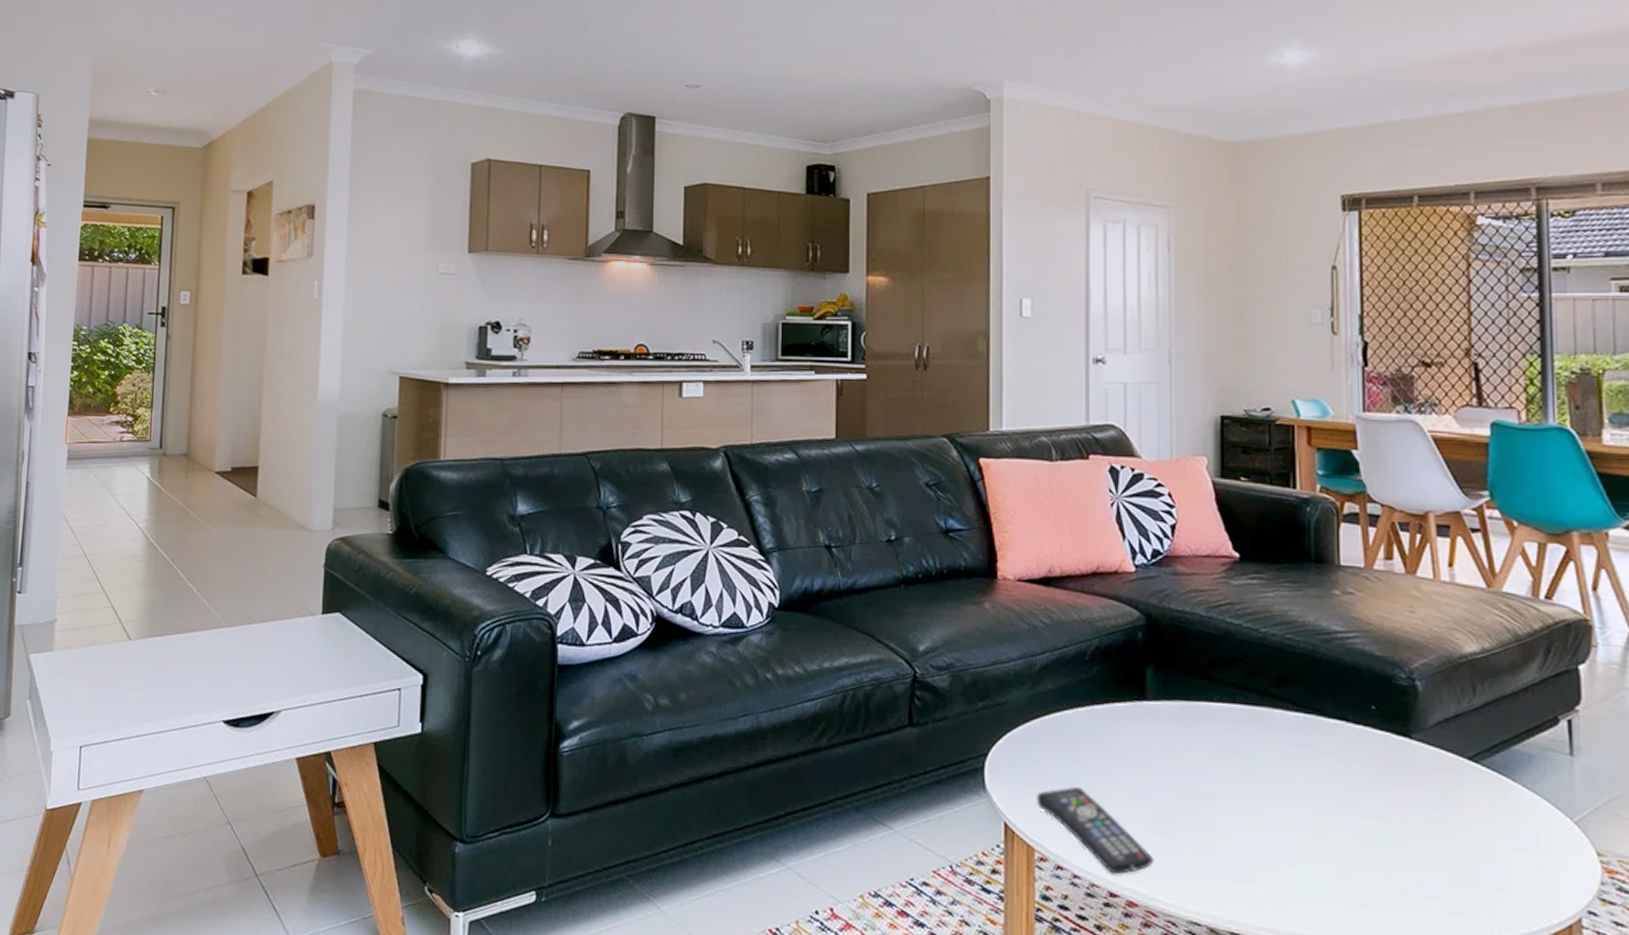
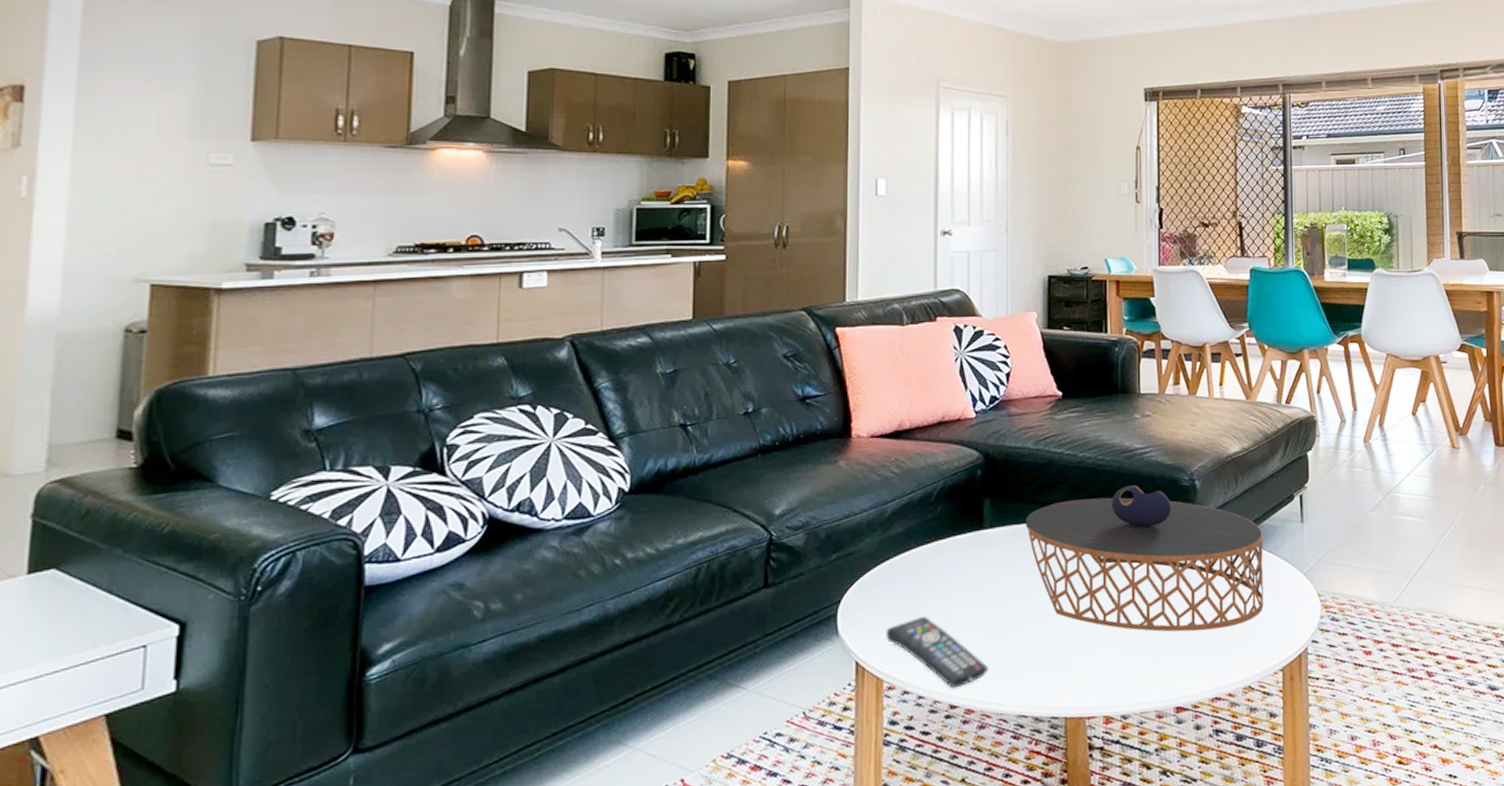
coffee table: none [1195,675,1515,871] -> present [1025,485,1264,632]

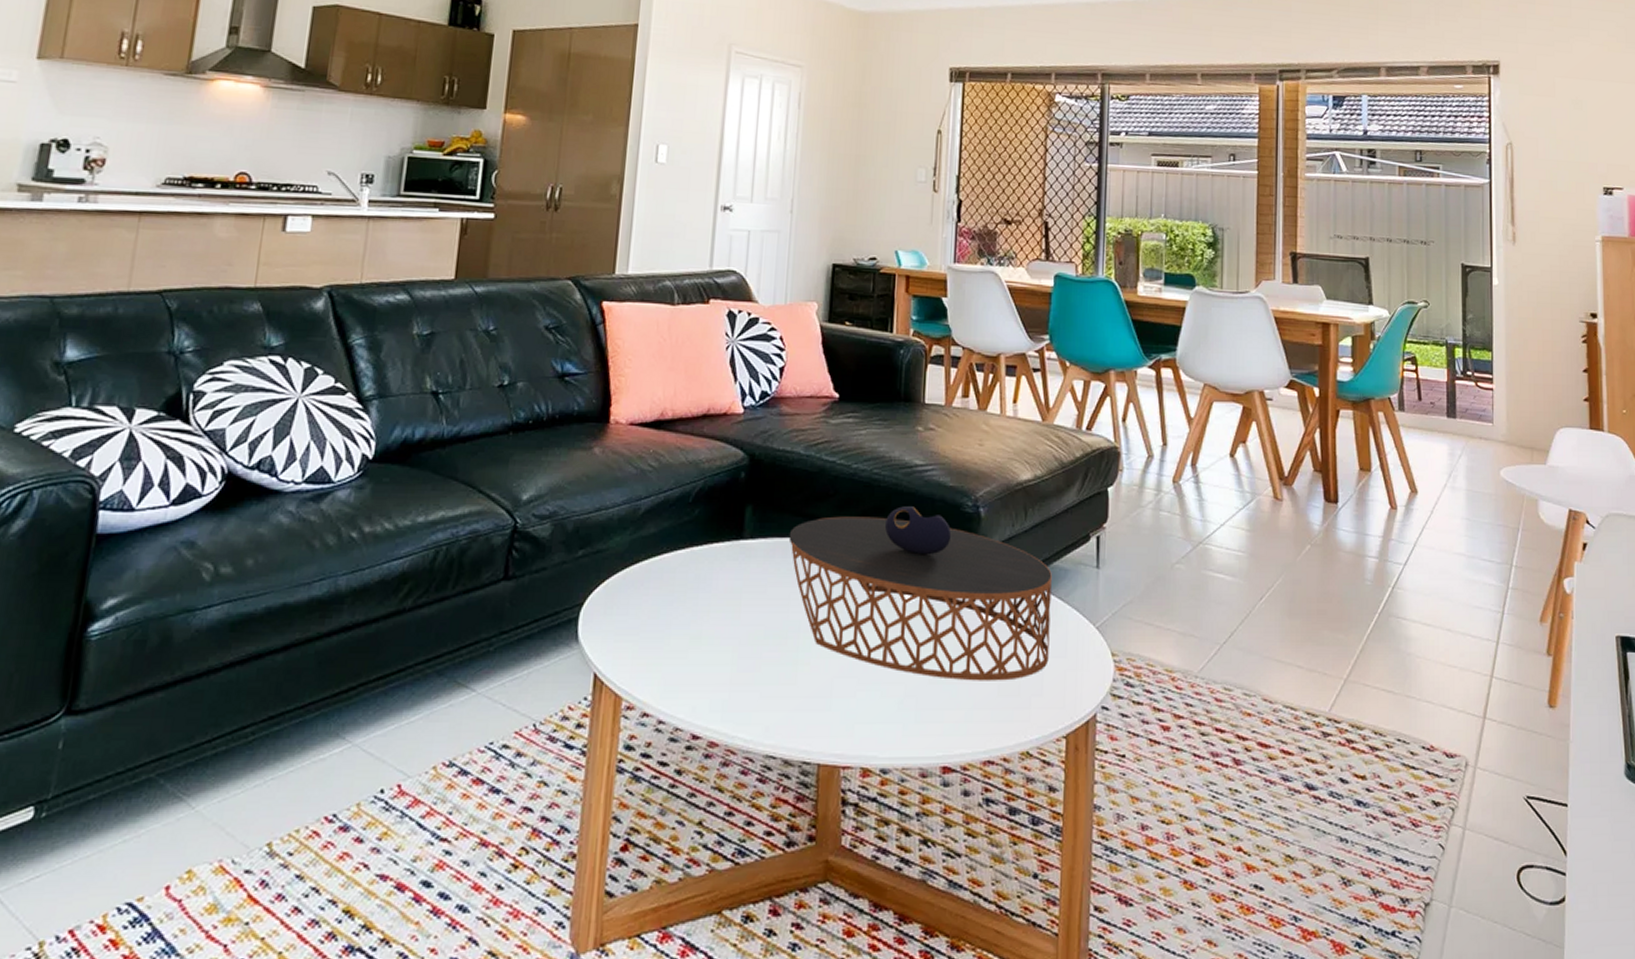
remote control: present [886,617,989,689] -> none [628,631,738,716]

